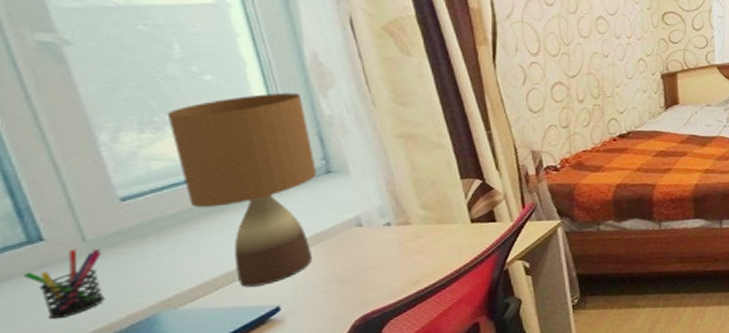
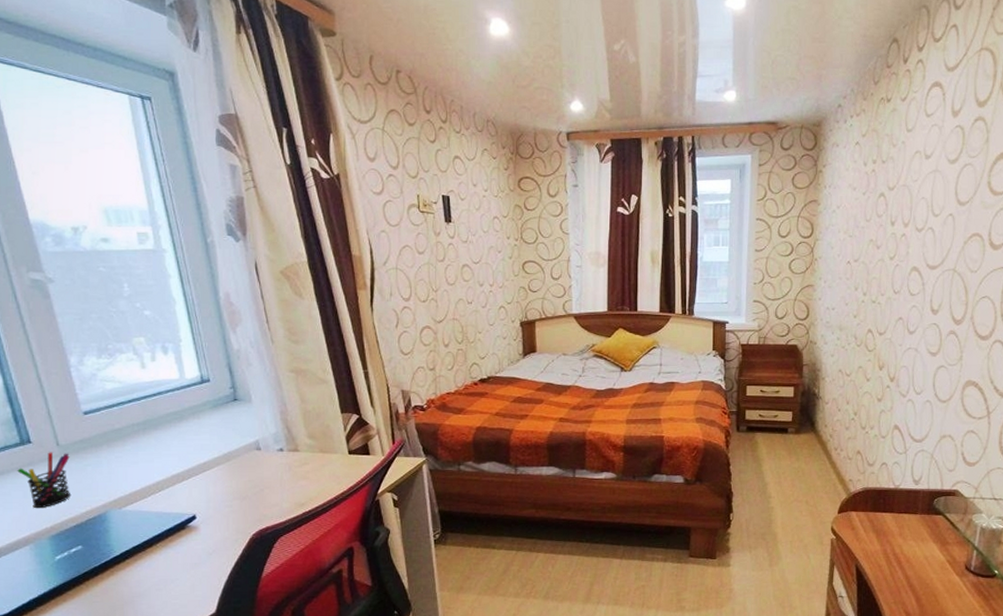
table lamp: present [167,93,318,287] -> none [117,328,227,496]

